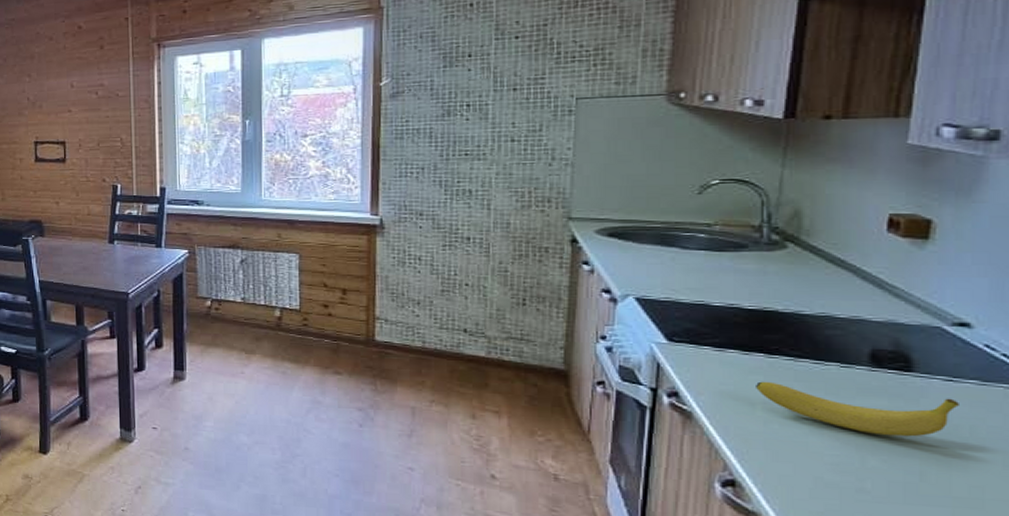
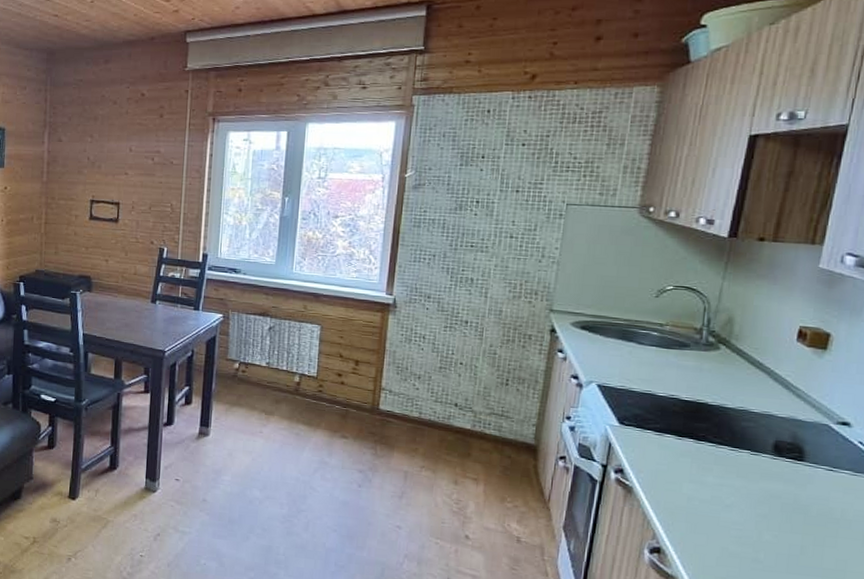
fruit: present [756,381,959,437] -> none [684,463,836,517]

